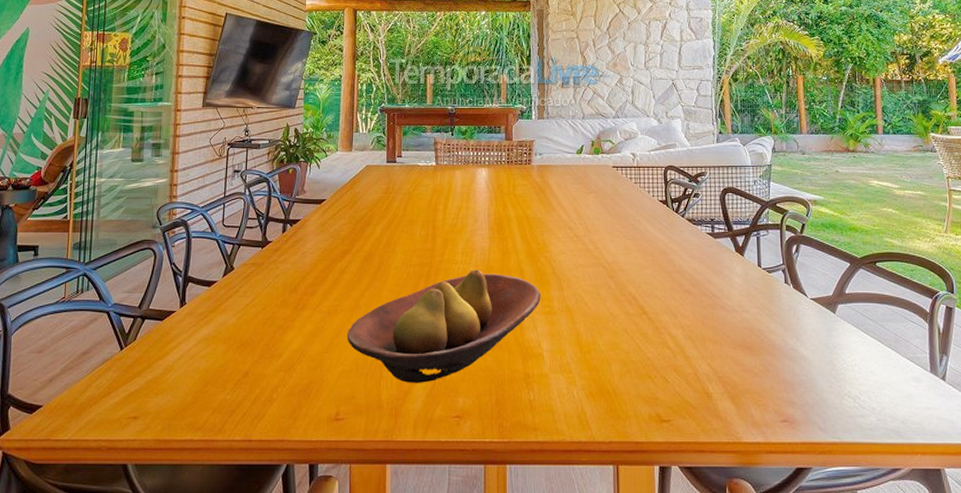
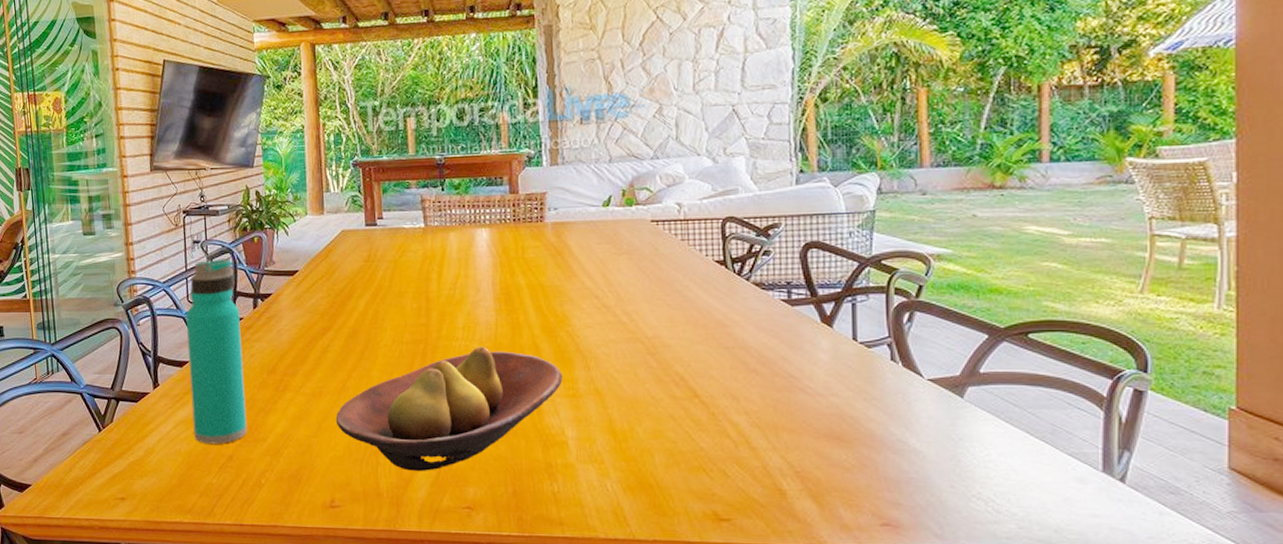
water bottle: none [214,187,269,361] -> present [186,258,248,444]

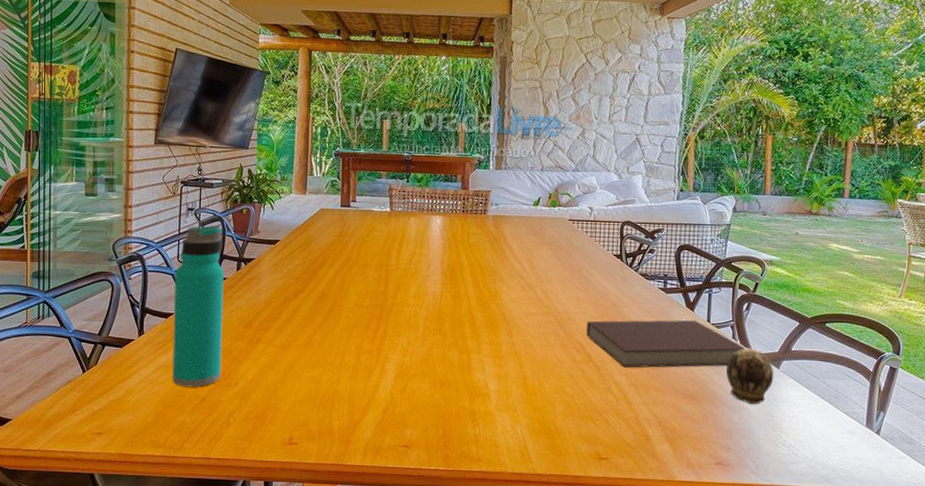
fruit bowl: present [335,347,563,471] -> none [300,313,490,415]
notebook: none [685,338,912,404] -> present [586,320,746,368]
decorative egg: none [886,371,957,446] -> present [726,348,774,405]

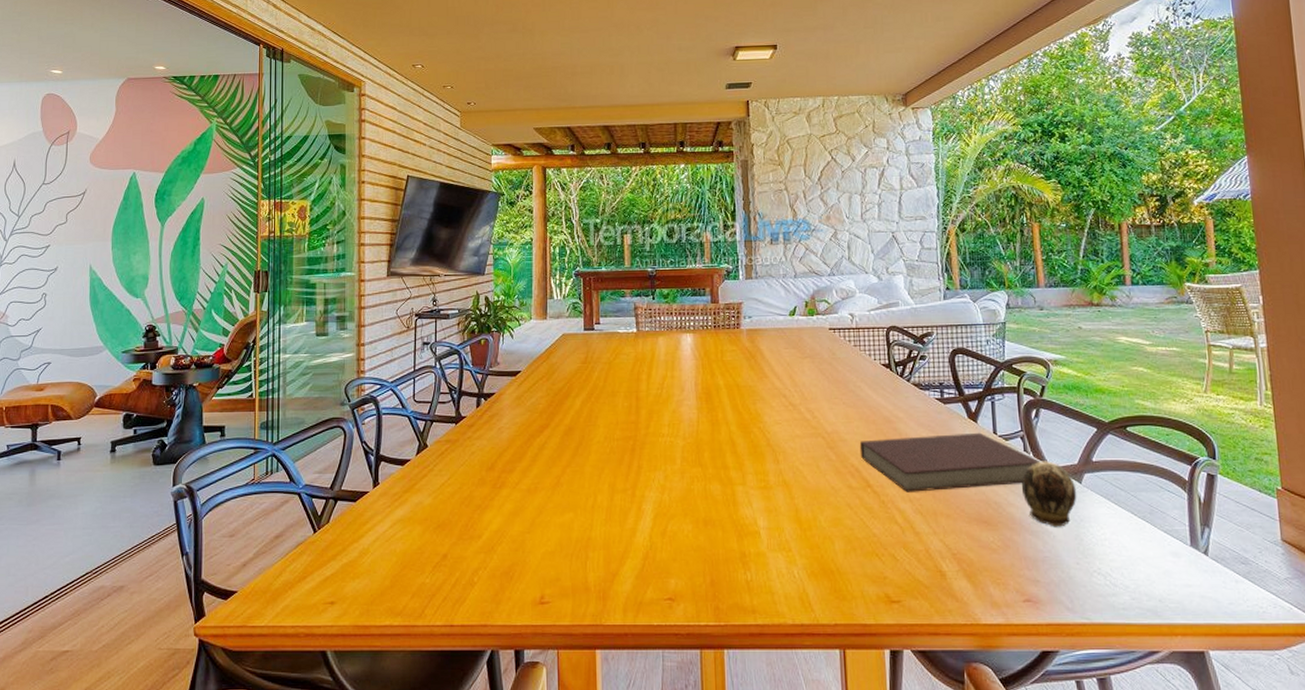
water bottle: present [172,225,224,387] -> none [410,359,464,543]

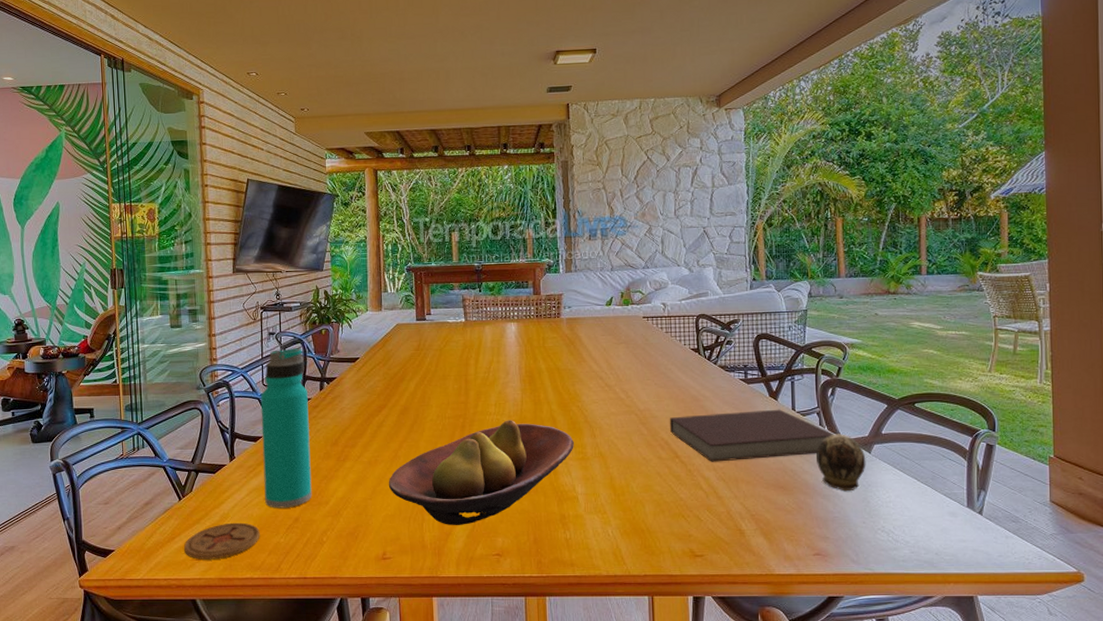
coaster: none [317,559,403,603] -> present [184,522,260,560]
water bottle: none [410,359,464,543] -> present [261,348,312,508]
fruit bowl: none [549,442,755,564] -> present [388,420,574,525]

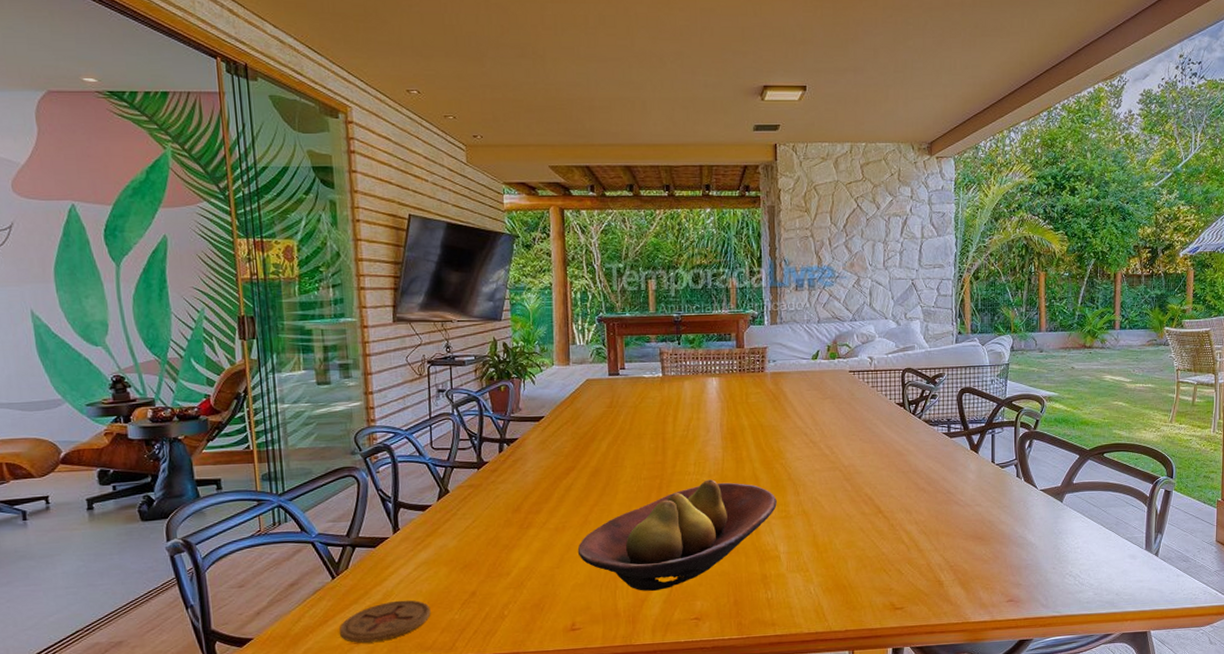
water bottle: present [261,348,312,508] -> none [429,406,491,583]
notebook: present [669,409,834,462] -> none [873,462,1030,516]
decorative egg: present [816,434,866,492] -> none [1013,484,1058,540]

